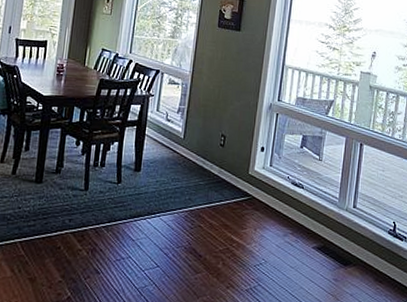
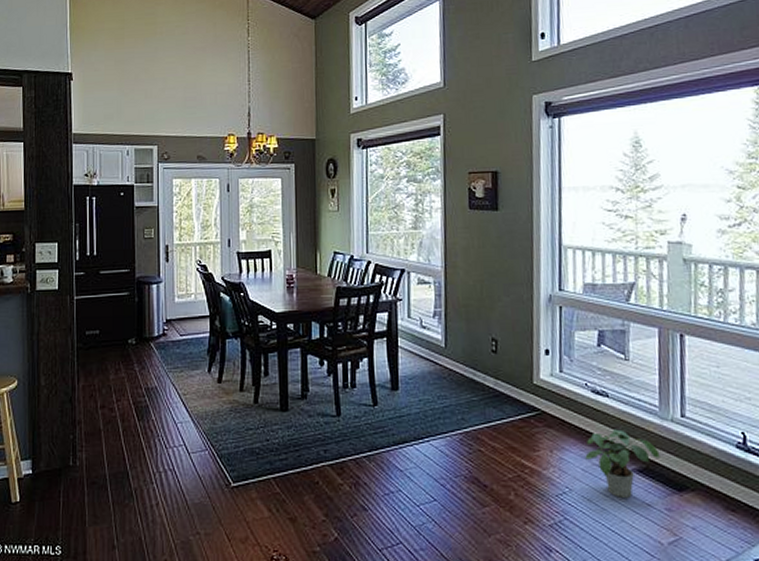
potted plant: none [280,214,335,269] -> present [585,429,660,498]

